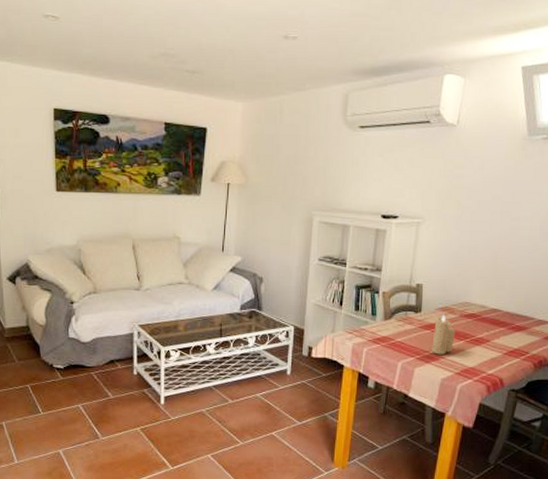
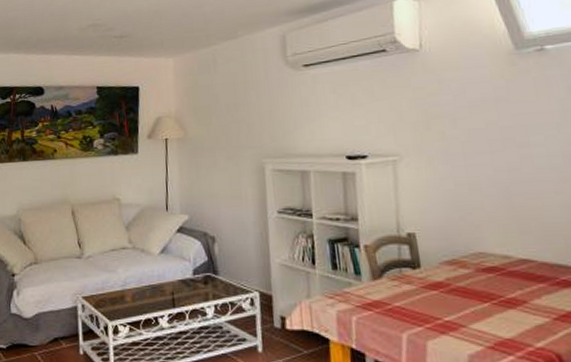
candle: present [431,315,456,355] -> none [442,270,476,322]

